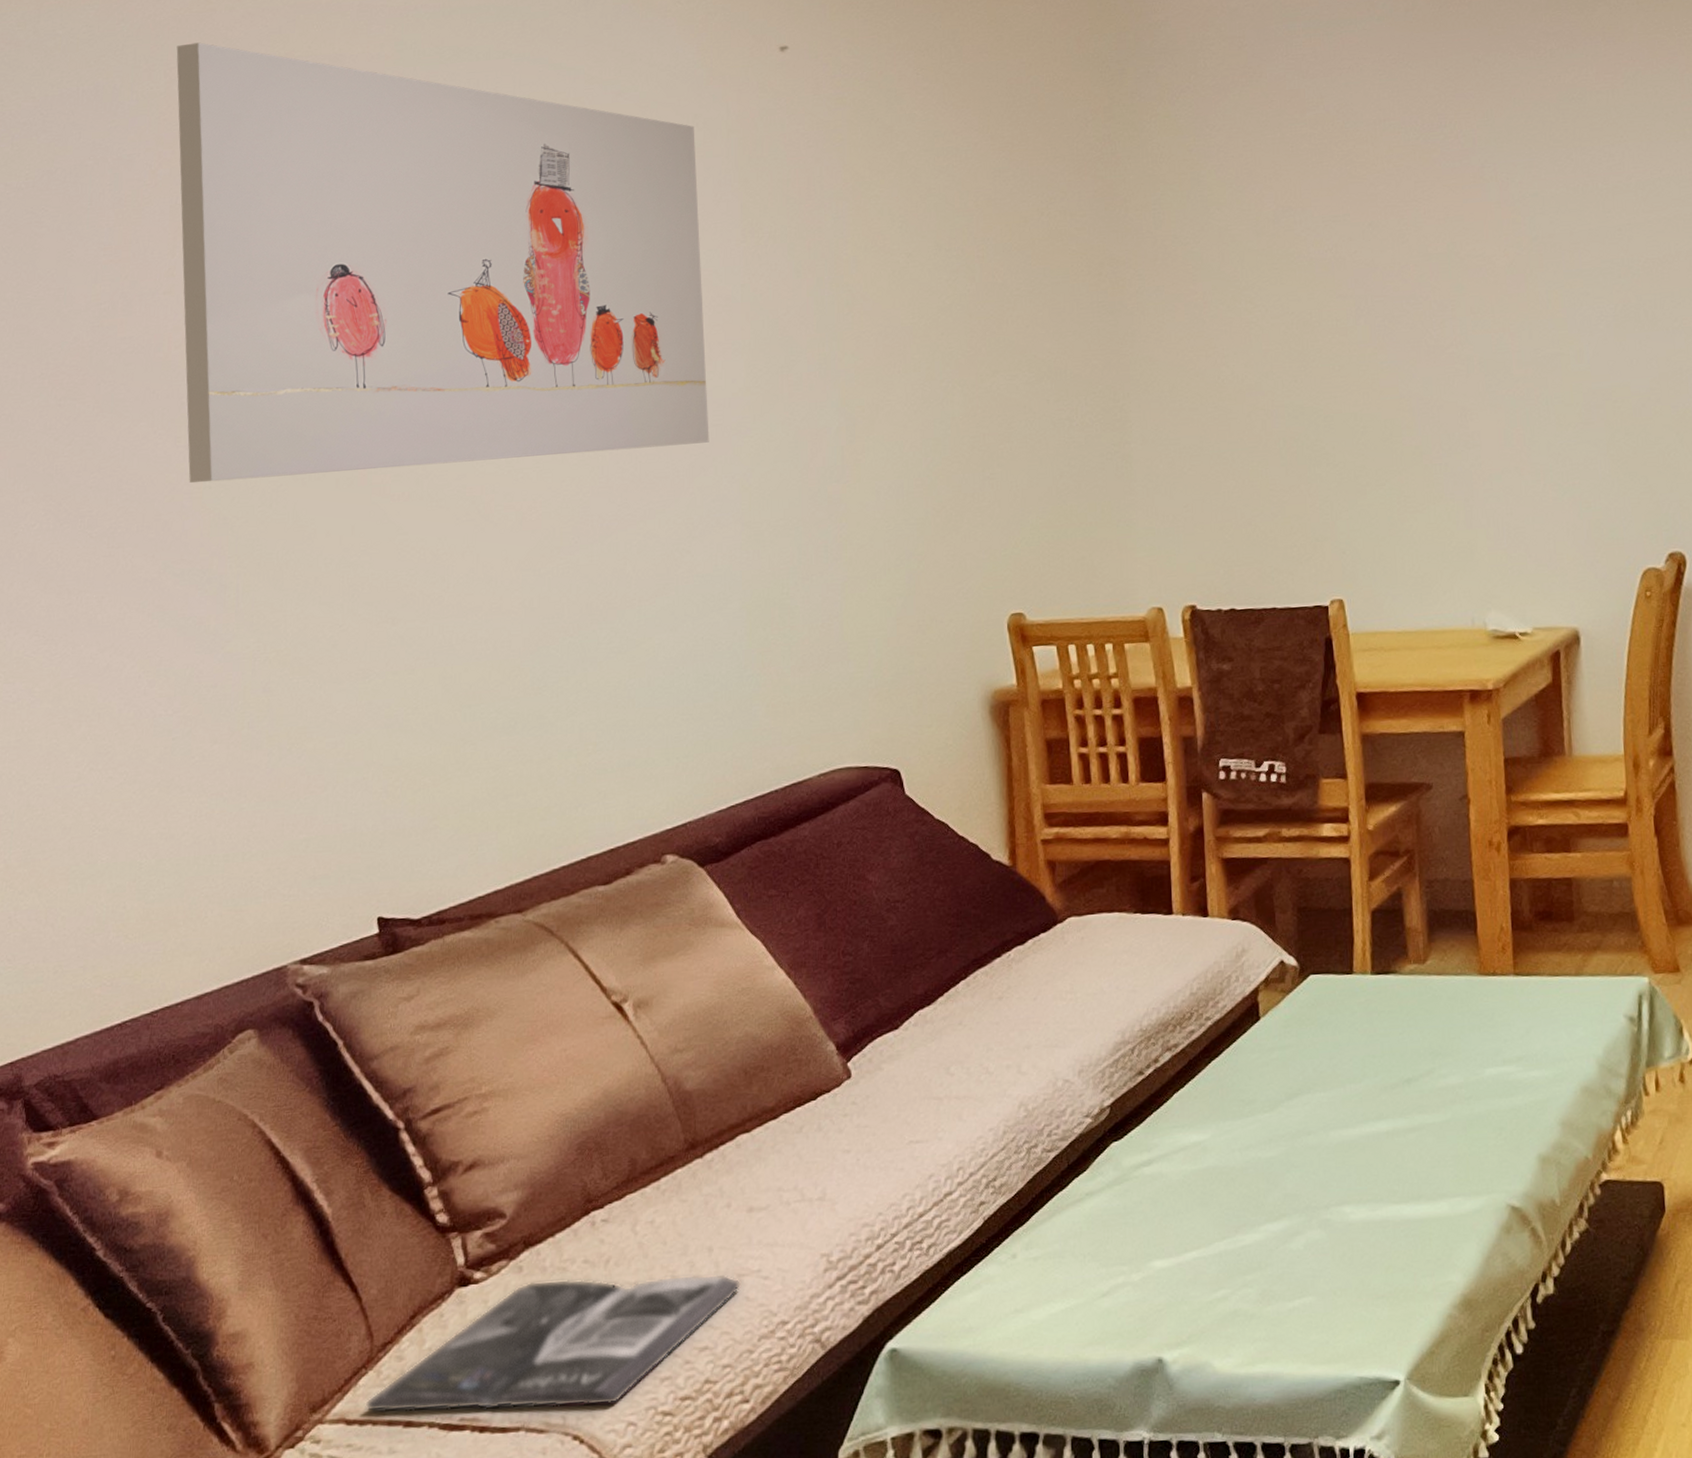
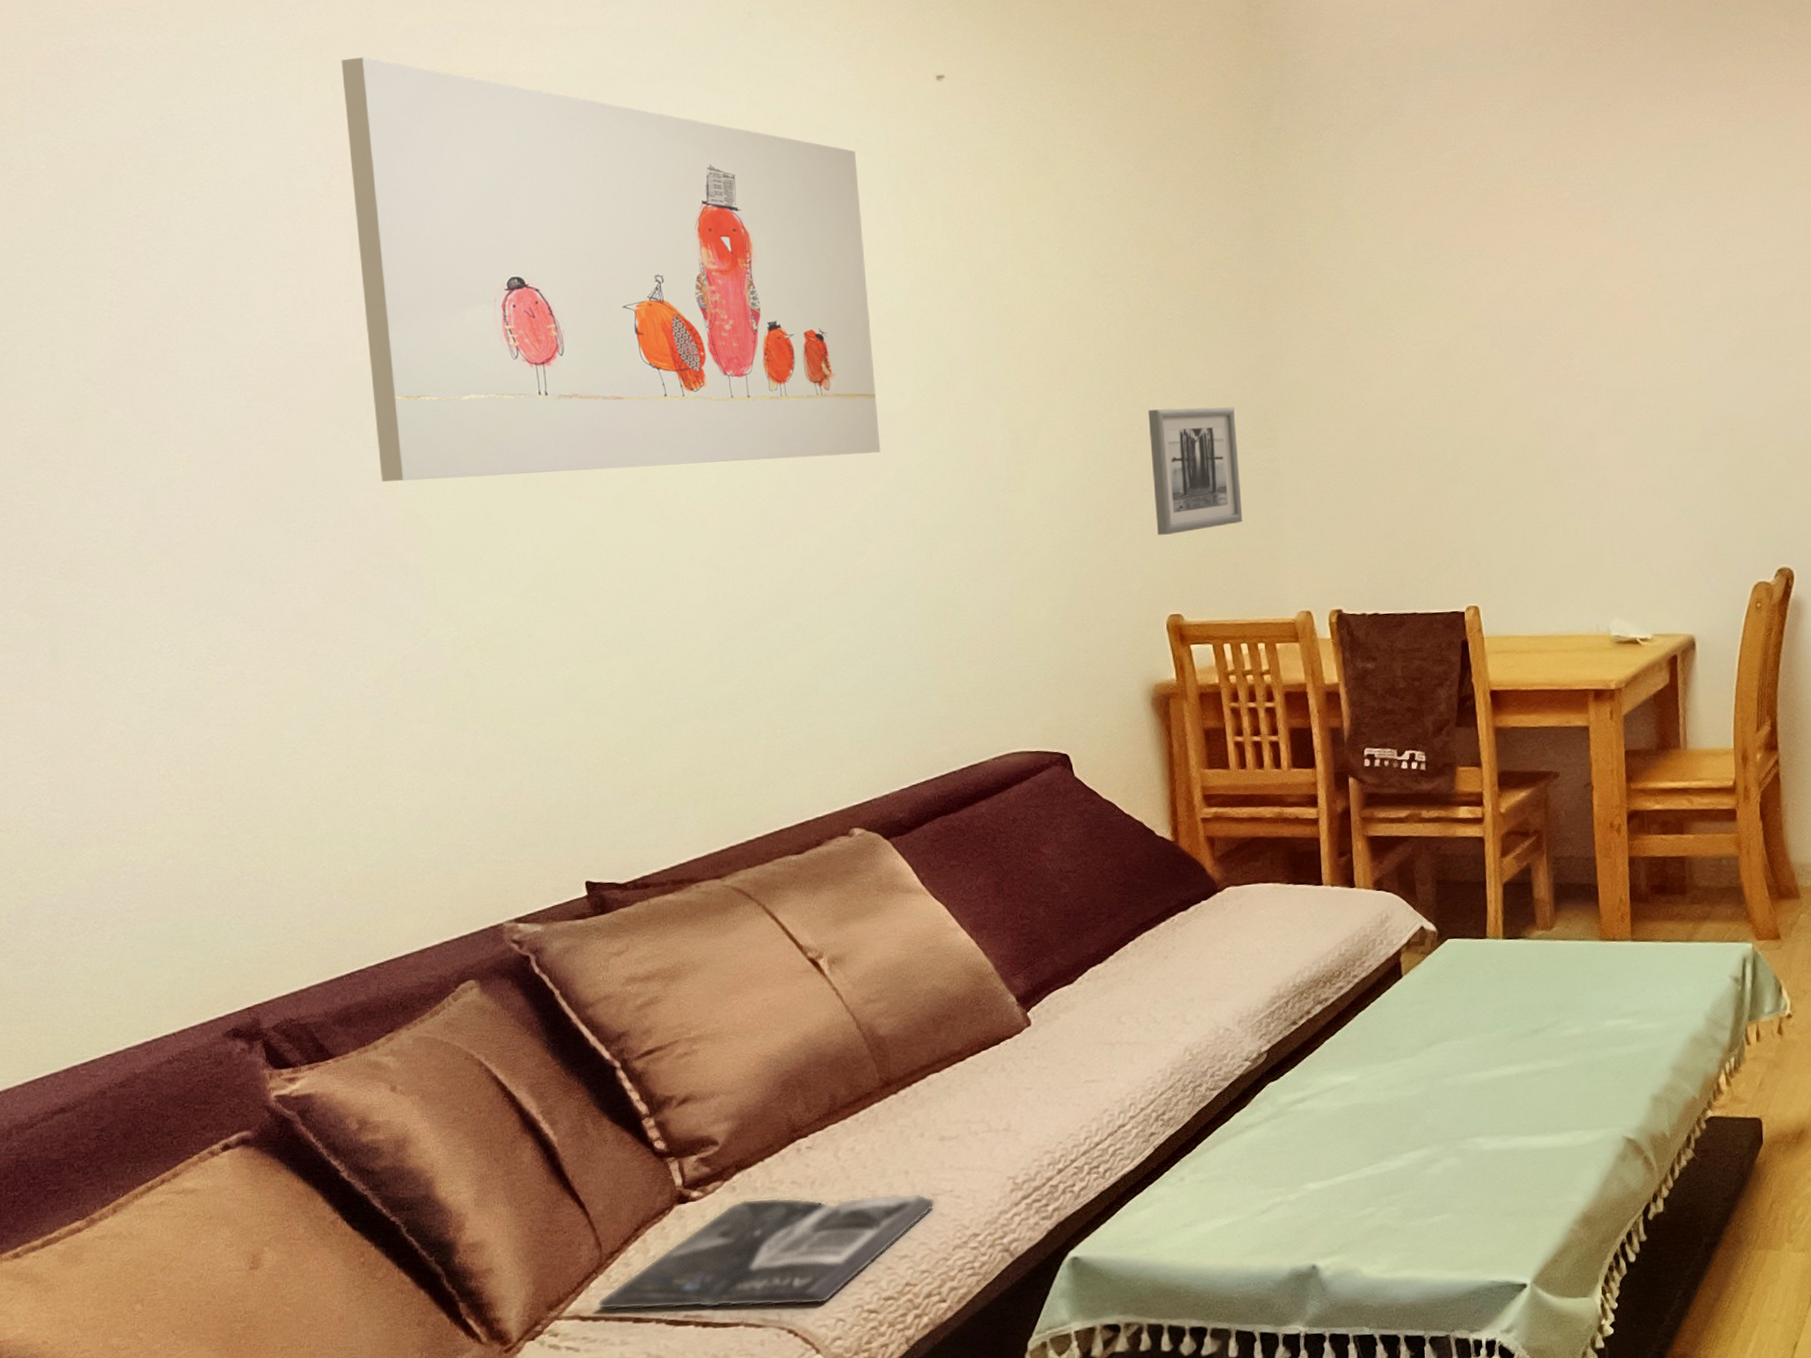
wall art: none [991,387,1091,527] -> present [1148,407,1243,535]

